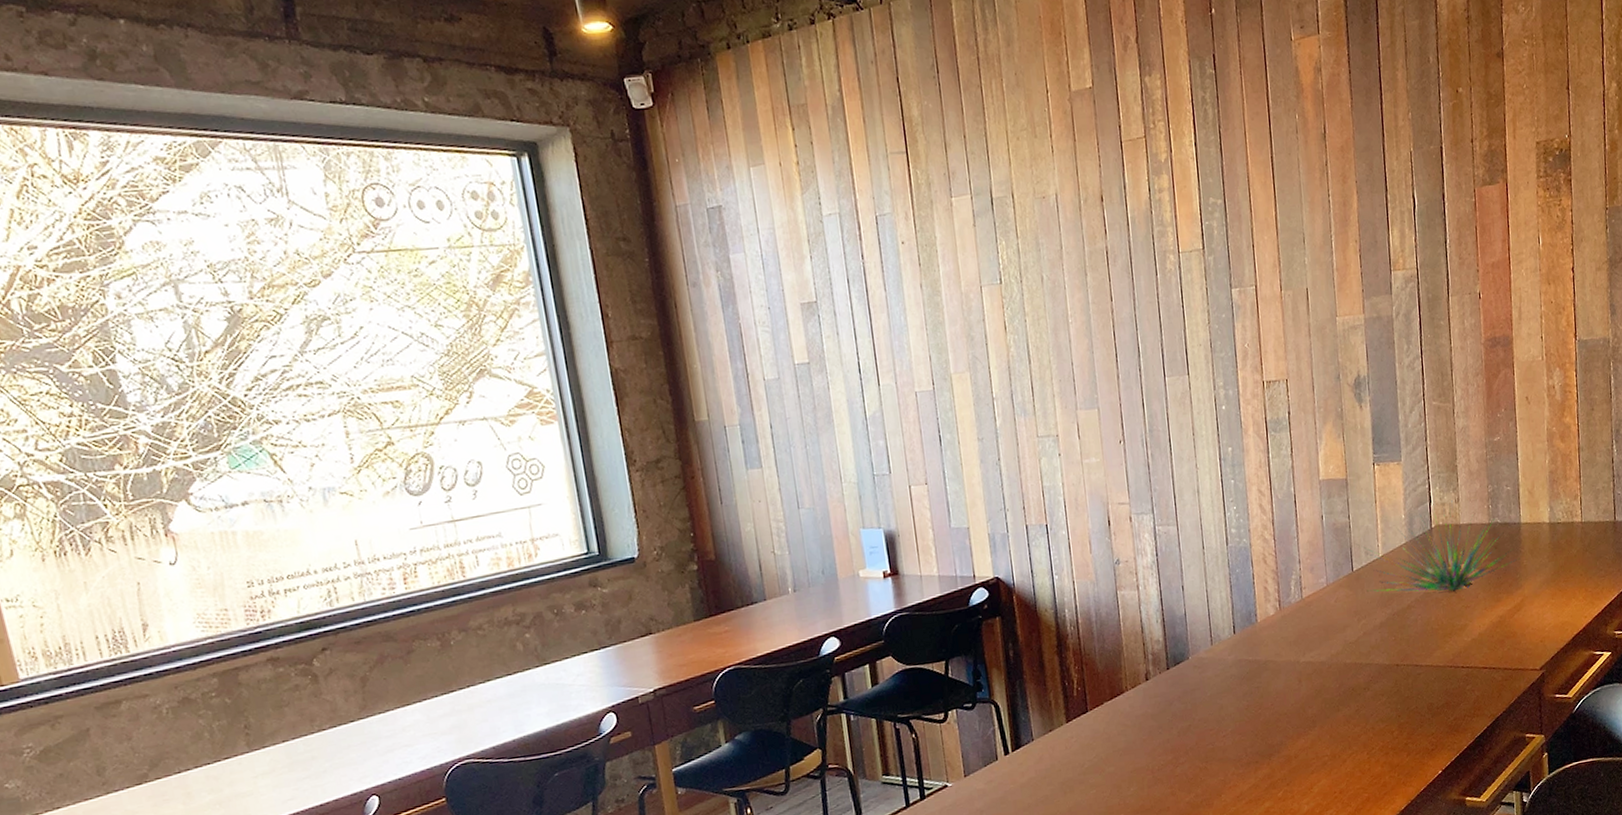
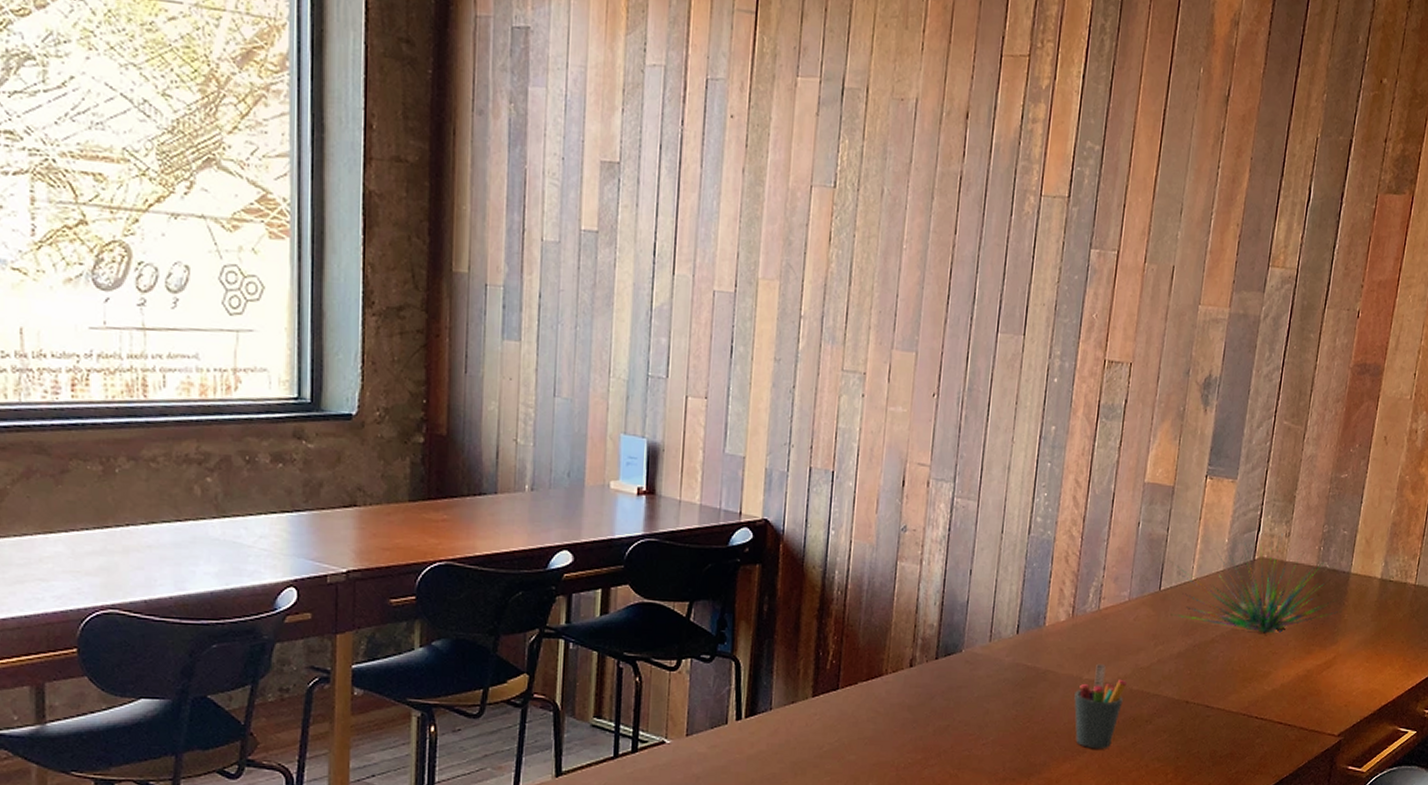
pen holder: none [1295,645,1341,722] -> present [1074,663,1128,749]

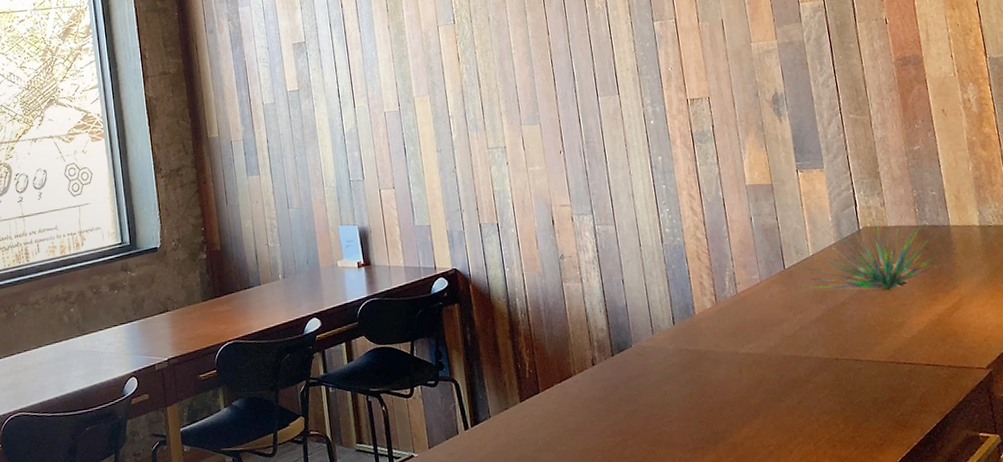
pen holder: present [1074,663,1128,749] -> none [736,338,780,412]

